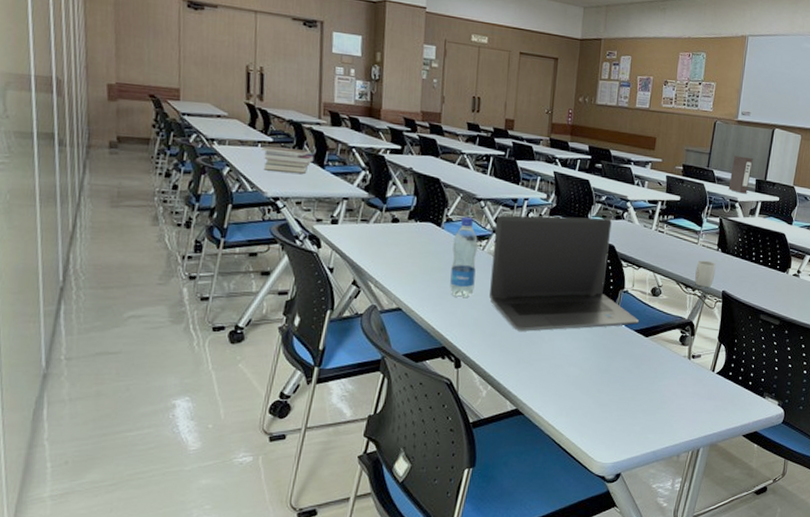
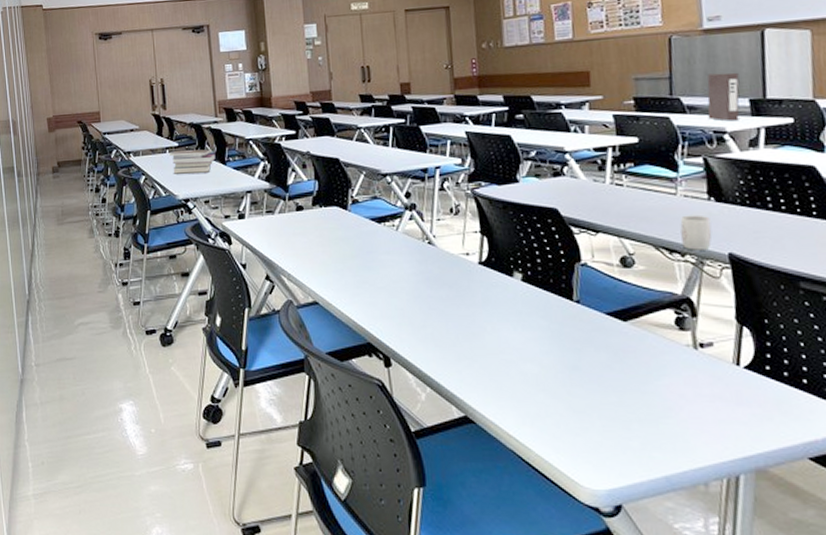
bottle: present [450,216,478,297] -> none [362,195,394,285]
laptop computer: present [490,215,640,331] -> none [406,177,611,321]

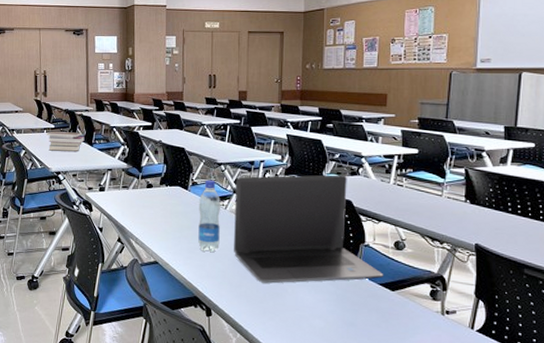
bottle: none [362,195,394,285] -> present [198,180,220,252]
laptop computer: none [406,177,611,321] -> present [234,175,384,284]
mug: present [680,214,712,251] -> none [442,212,465,240]
binder: present [707,72,740,122] -> none [472,104,499,142]

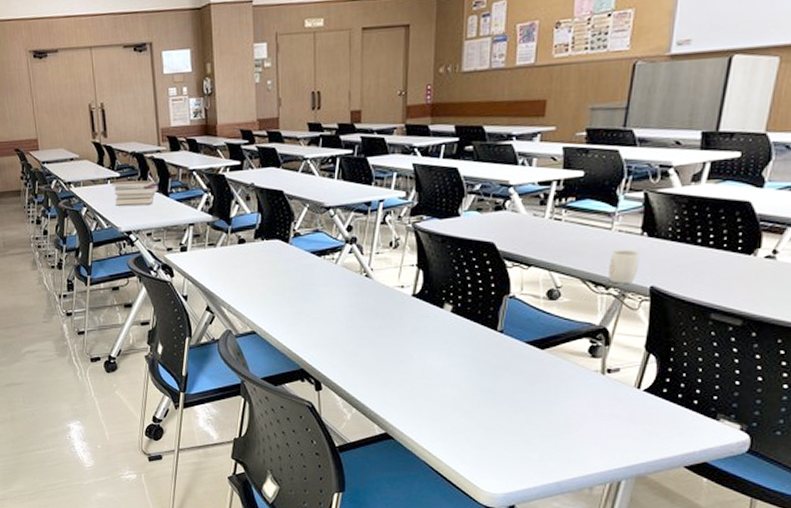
bottle: present [198,180,220,252] -> none [303,228,330,316]
laptop computer: present [234,175,384,284] -> none [347,211,533,349]
mug: none [442,212,465,240] -> present [608,249,640,284]

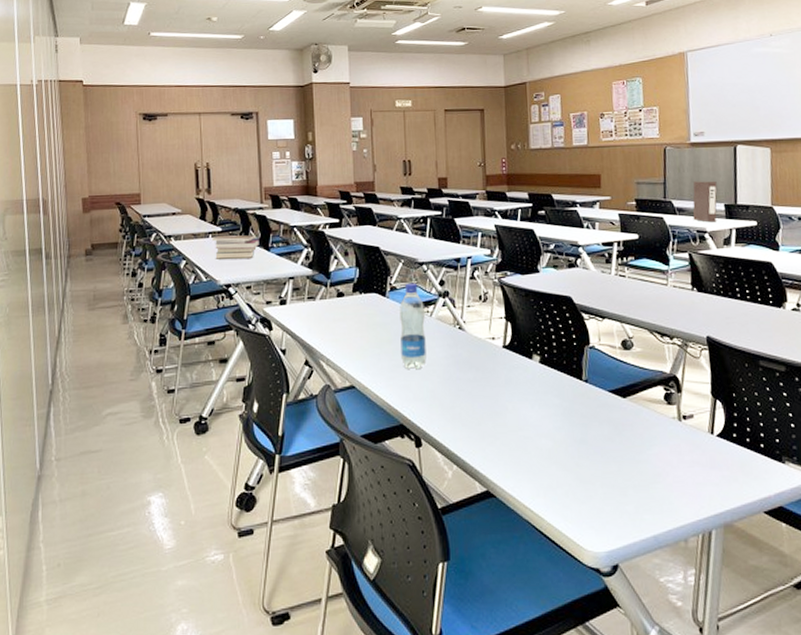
bottle: none [303,228,330,316] -> present [399,283,427,369]
mug: present [608,249,640,284] -> none [670,303,695,334]
binder: none [657,102,697,155] -> present [692,181,717,223]

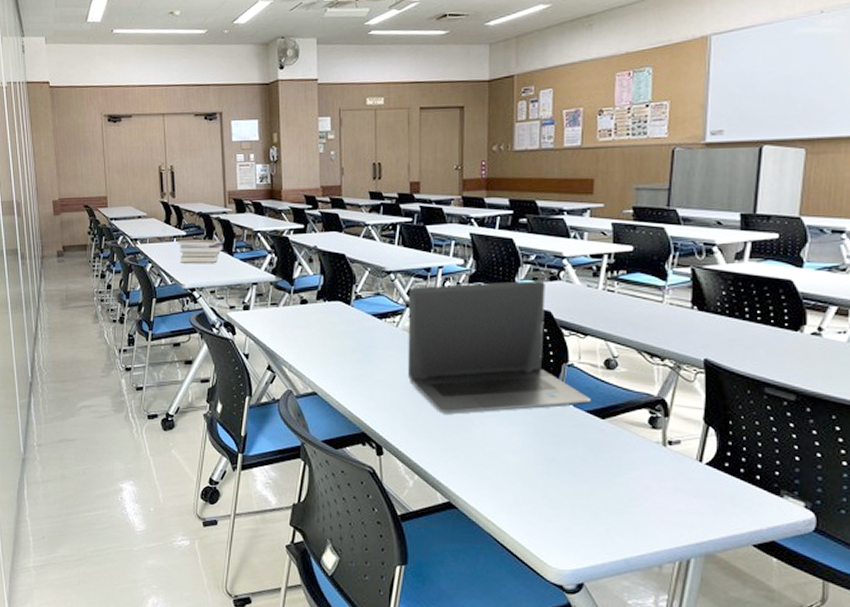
bottle: present [399,283,427,369] -> none [364,292,391,378]
laptop computer: none [440,268,614,401] -> present [408,280,592,414]
binder: present [692,181,717,223] -> none [700,186,733,234]

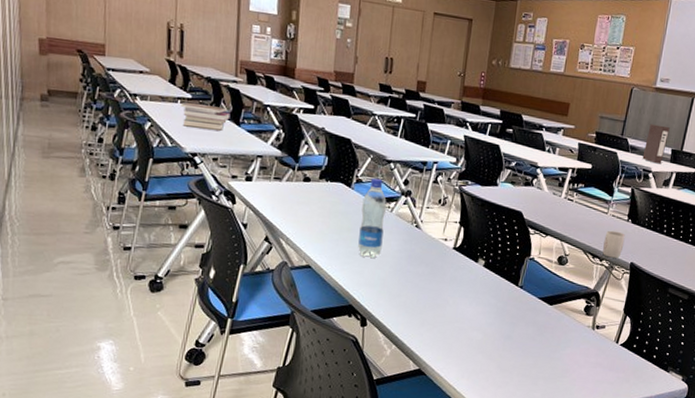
bottle: none [364,292,391,378] -> present [358,178,387,258]
laptop computer: present [408,280,592,414] -> none [396,178,545,294]
mug: none [663,322,691,356] -> present [602,230,625,259]
binder: none [700,186,733,234] -> present [642,124,670,164]

